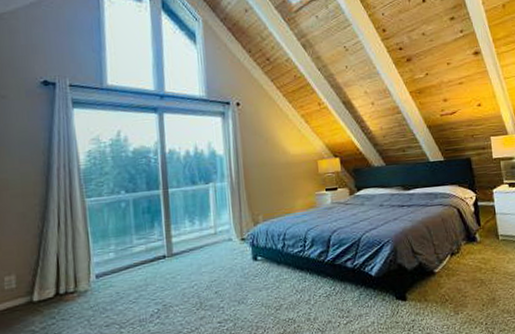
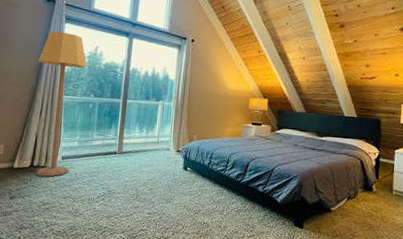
lamp: none [44,119,110,305] -> present [35,31,87,177]

